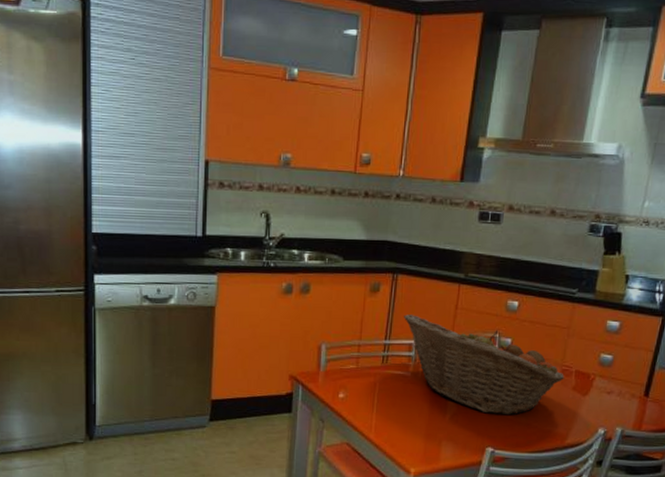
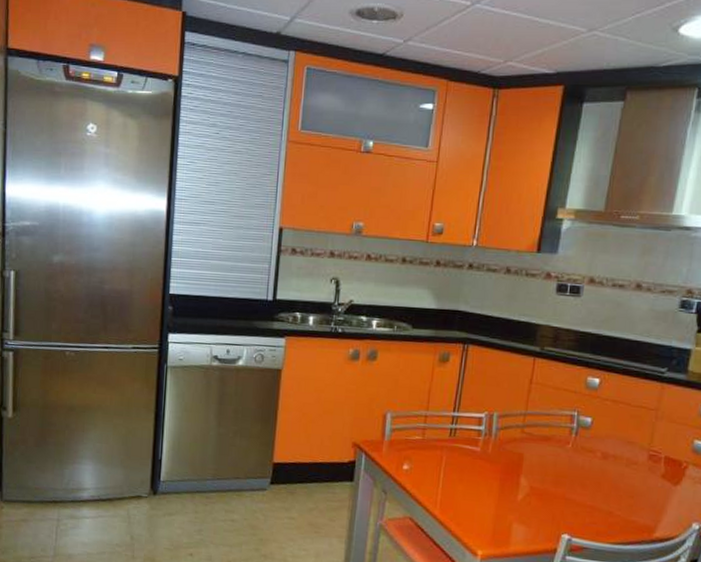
fruit basket: present [404,314,565,416] -> none [474,387,653,501]

